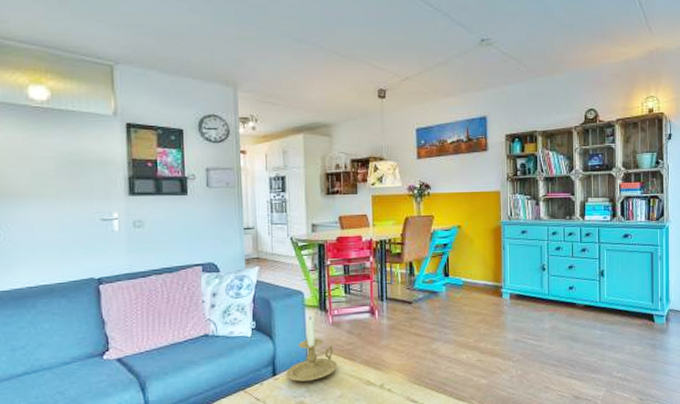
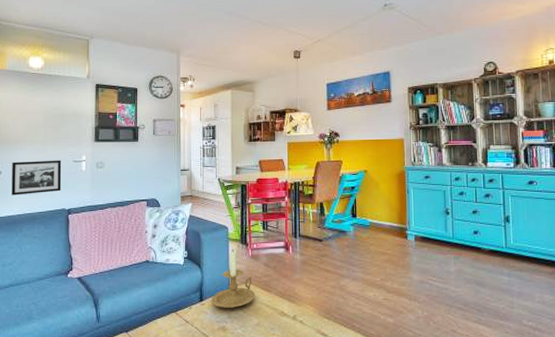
picture frame: none [14,218,87,264] -> present [11,160,62,196]

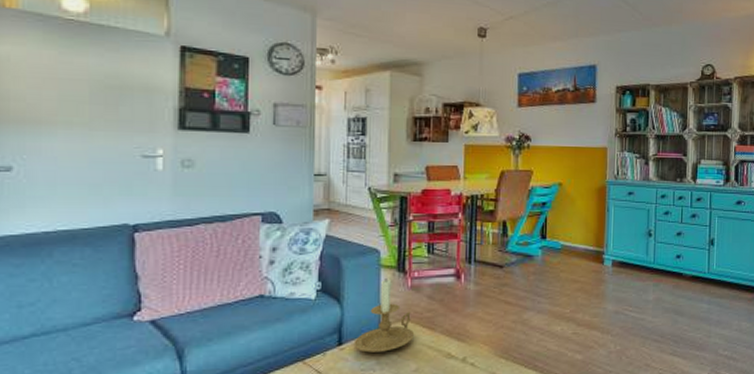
picture frame: present [11,160,62,196] -> none [32,152,122,204]

